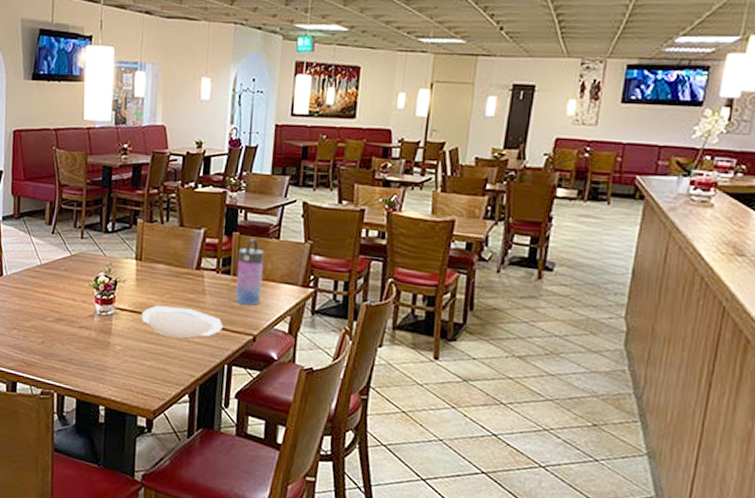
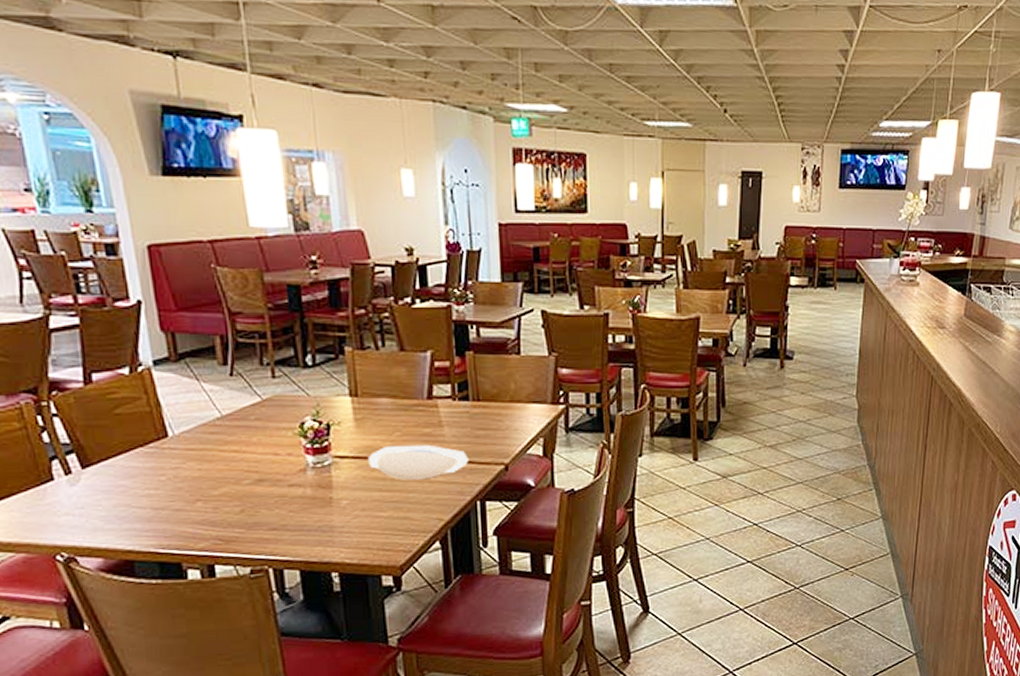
water bottle: present [235,239,264,306] -> none [476,358,508,432]

